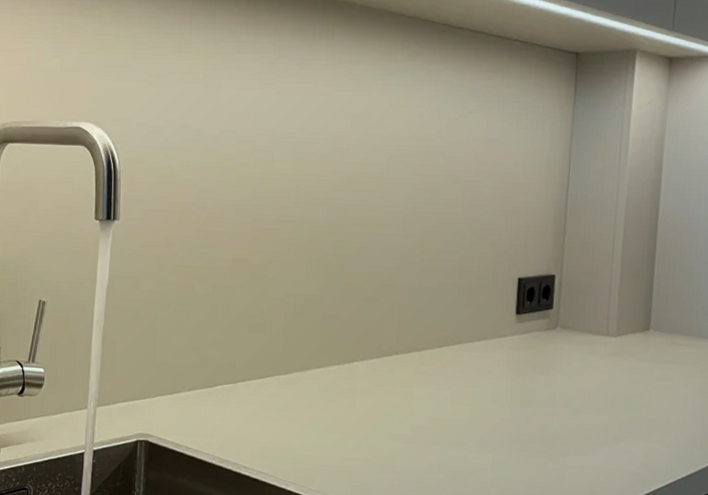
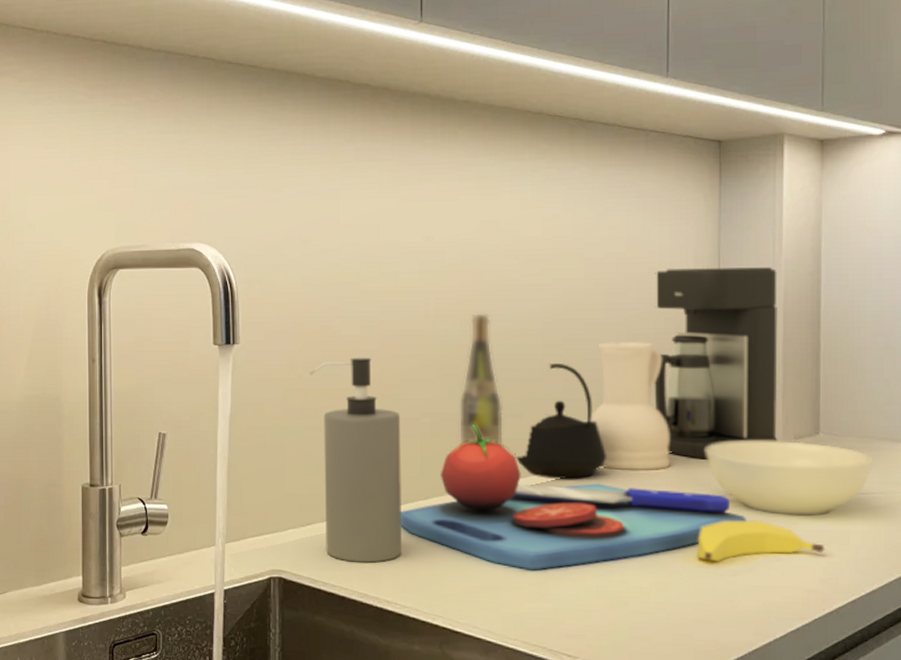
soap dispenser: none [183,239,267,431] -> present [309,358,402,563]
chopping board: none [261,306,579,444] -> present [400,424,746,570]
wine bottle: none [319,203,363,327] -> present [458,313,503,446]
kettle: none [371,252,455,362] -> present [515,362,606,480]
vase: none [442,235,514,357] -> present [590,341,671,471]
coffee maker: none [502,170,622,349] -> present [654,267,778,460]
banana: none [531,405,648,444] -> present [696,519,825,562]
bowl: none [545,332,697,405] -> present [705,440,874,516]

